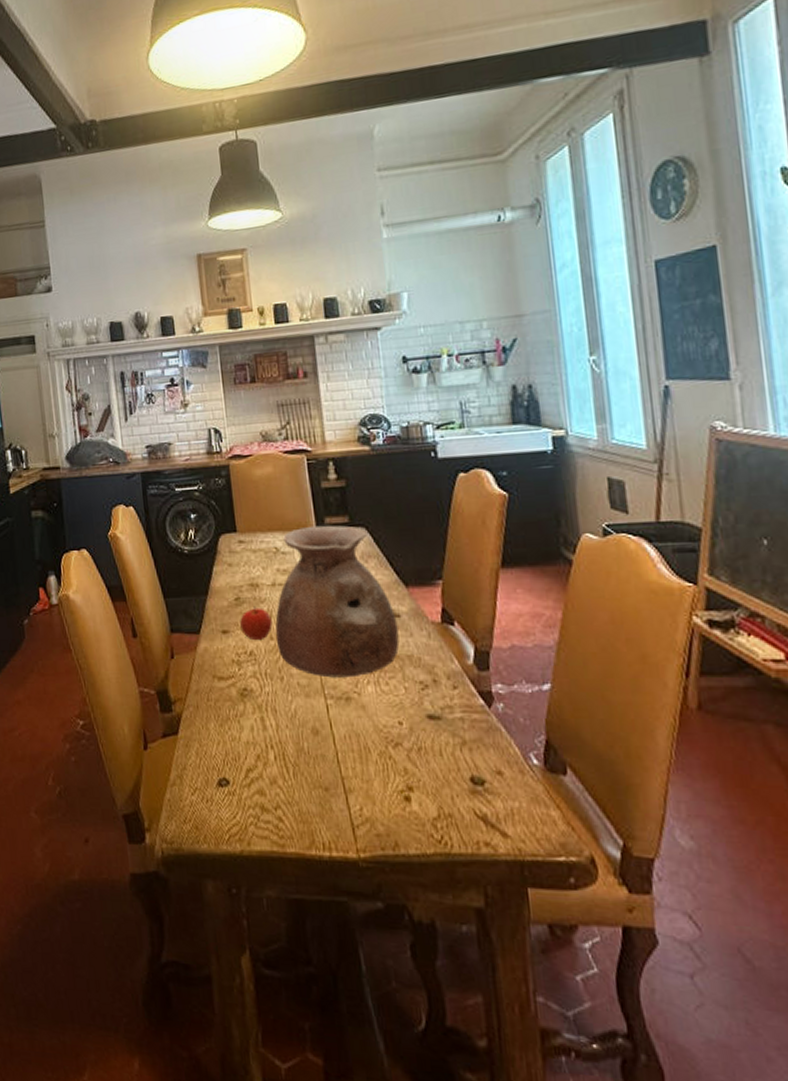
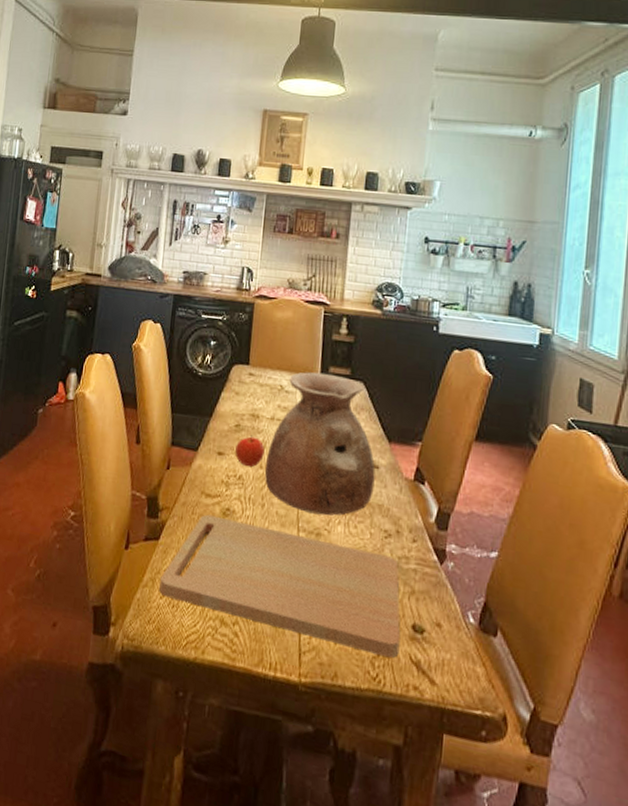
cutting board: none [188,698,462,817] -> present [159,514,400,658]

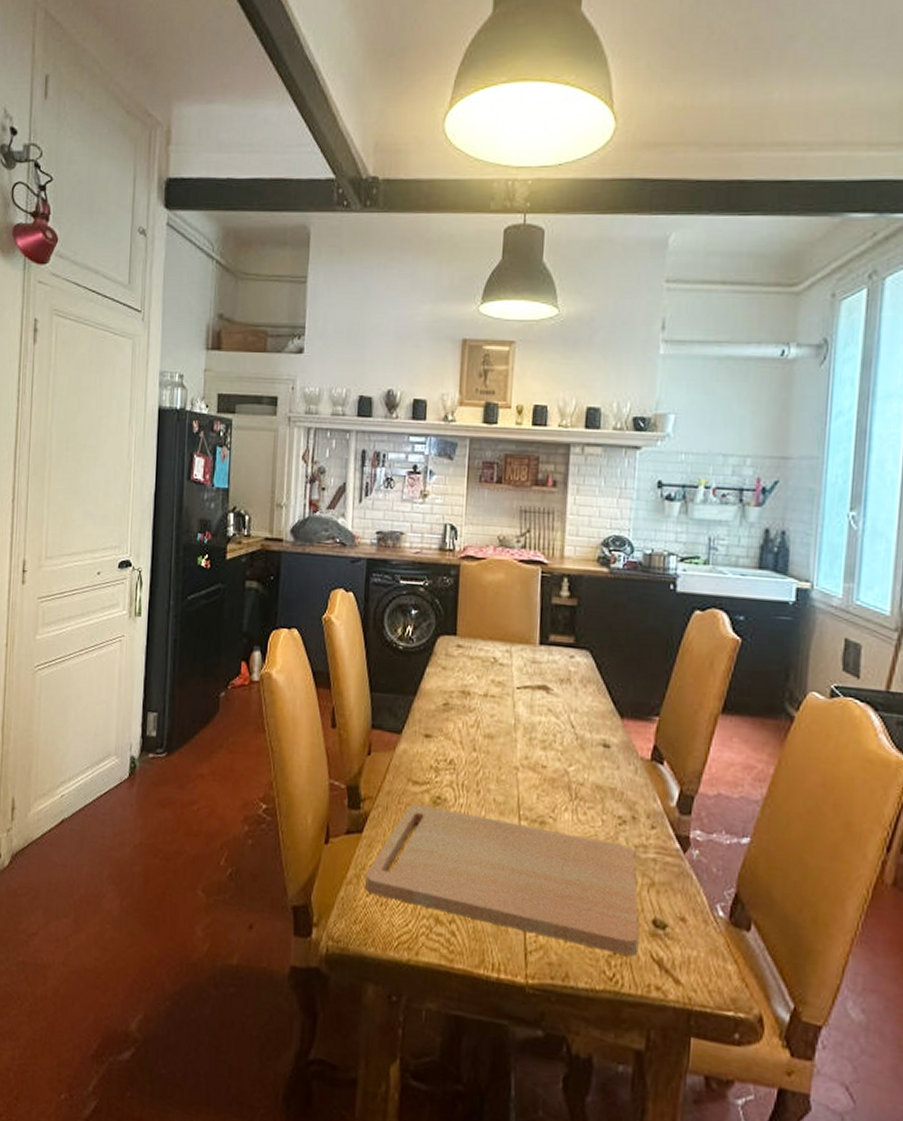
apple: present [235,435,265,468] -> none [444,714,478,751]
vase: present [264,372,376,516] -> none [478,641,606,802]

